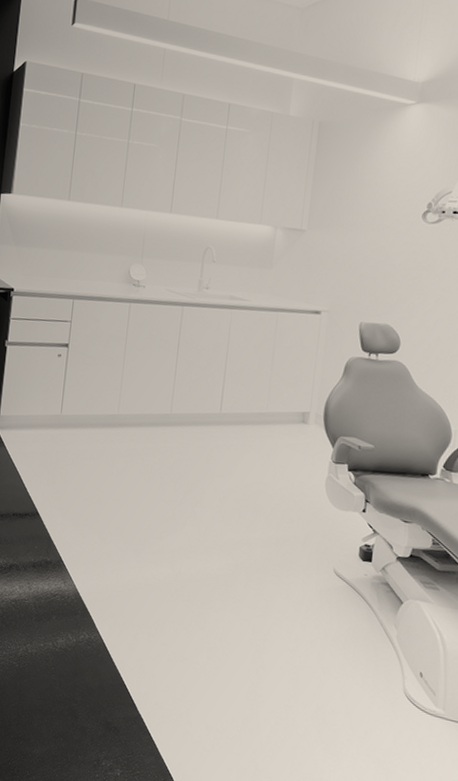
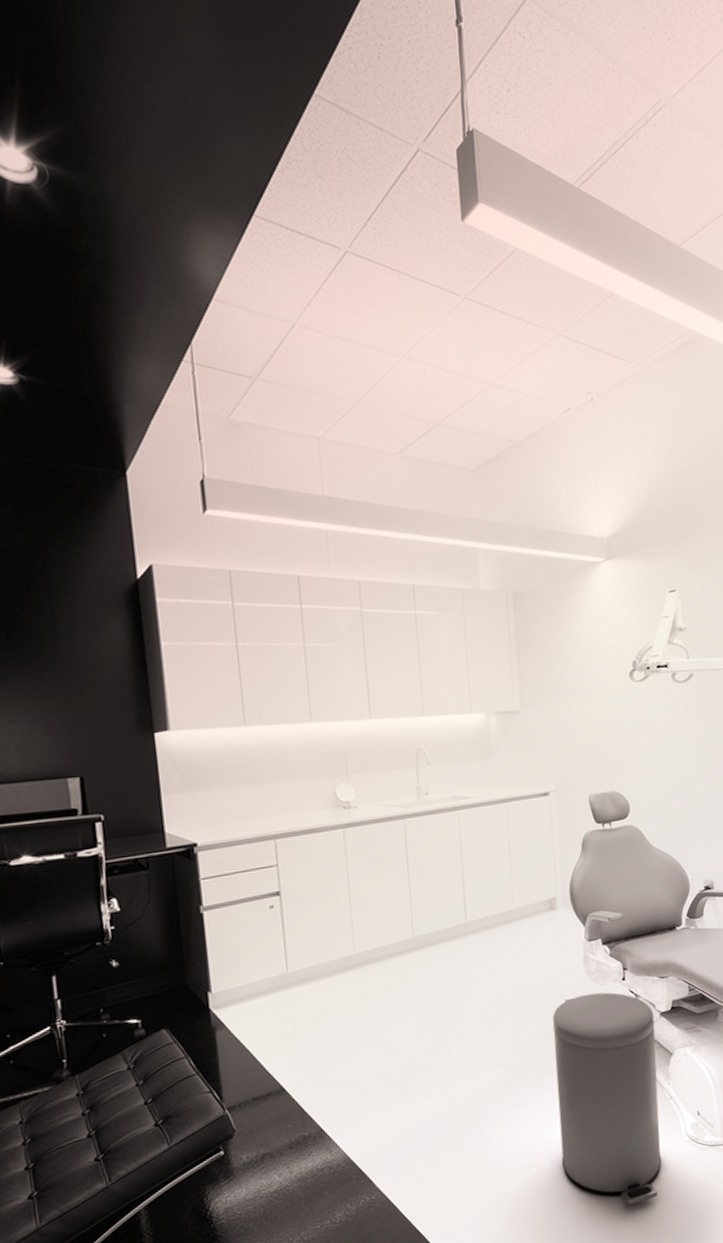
pedal bin: none [268,513,390,745] -> present [552,992,662,1206]

